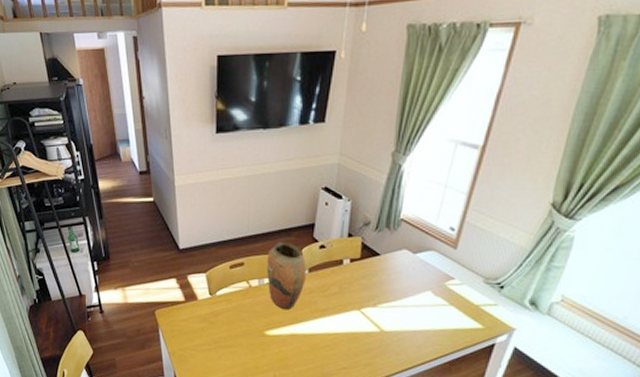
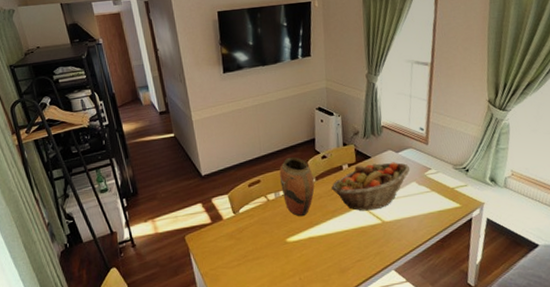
fruit basket: none [326,262,428,316] -> present [331,162,410,211]

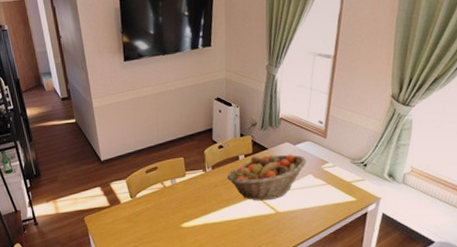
vase: present [279,156,315,216] -> none [176,145,210,203]

